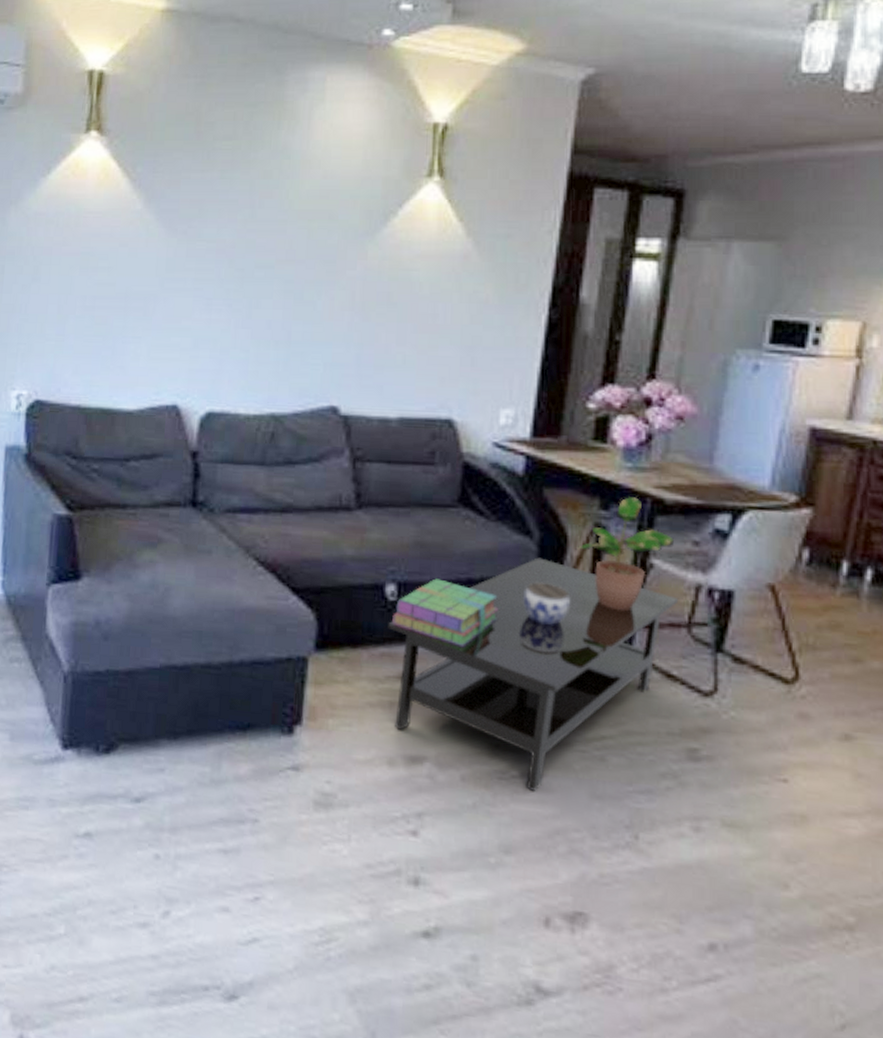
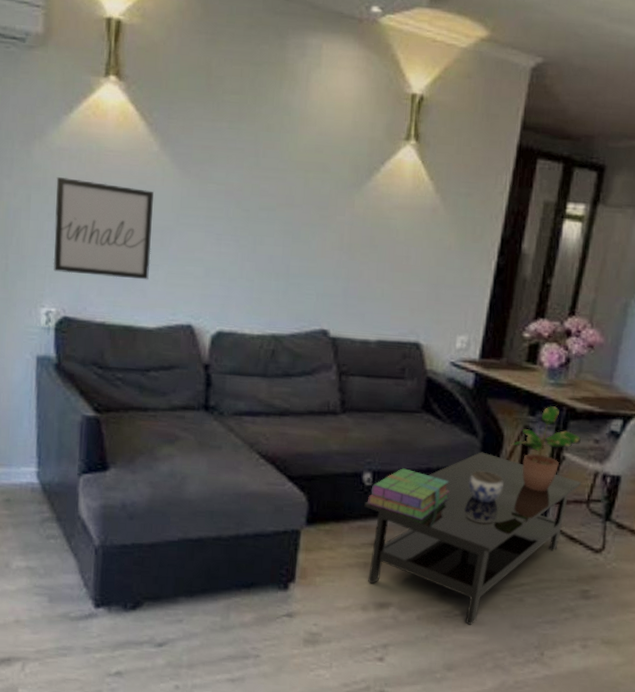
wall art: none [25,245,136,355] -> present [53,177,154,280]

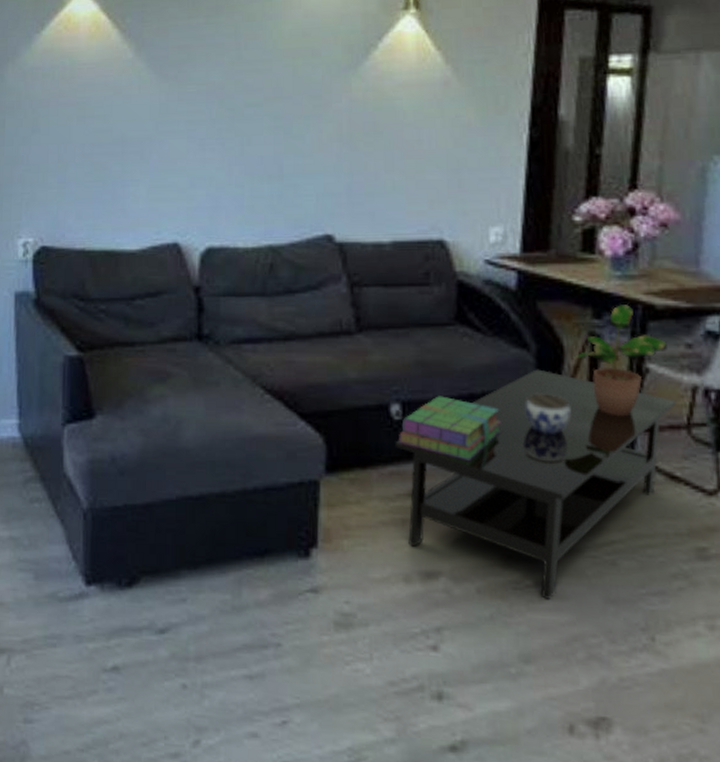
wall art: present [53,177,154,280] -> none [29,98,131,199]

